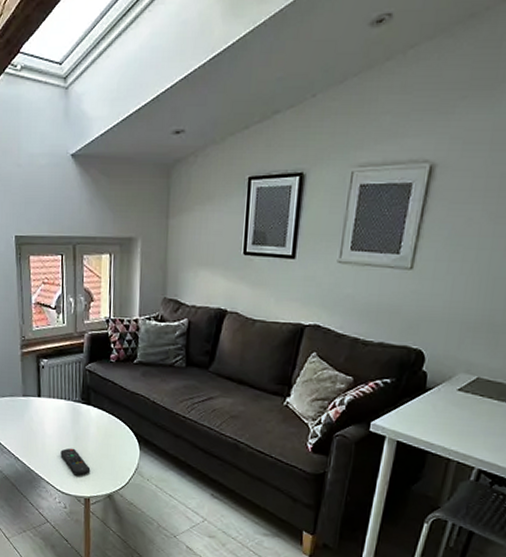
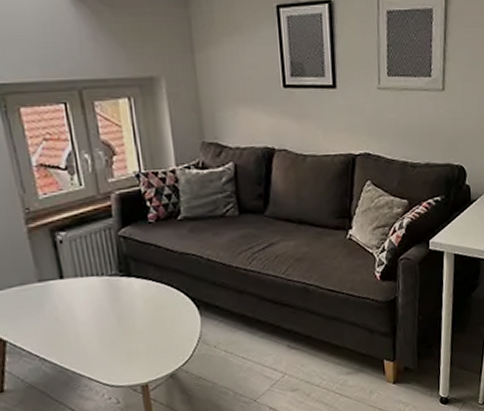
remote control: present [60,448,91,476] -> none [101,330,144,362]

